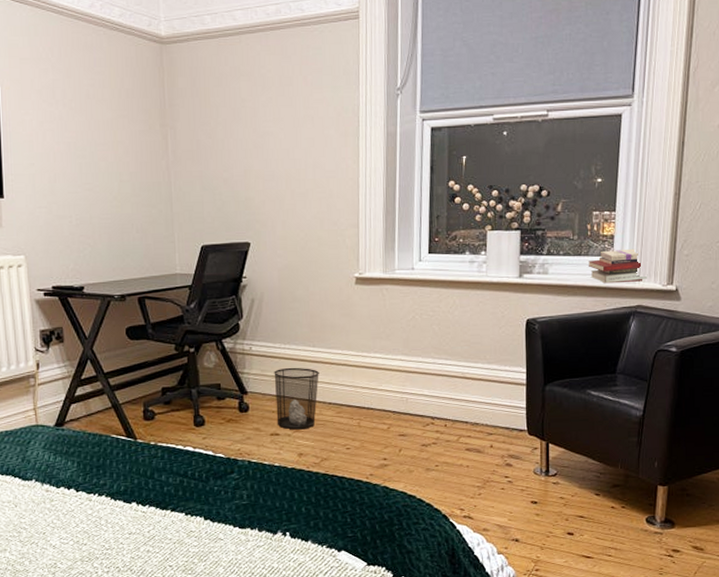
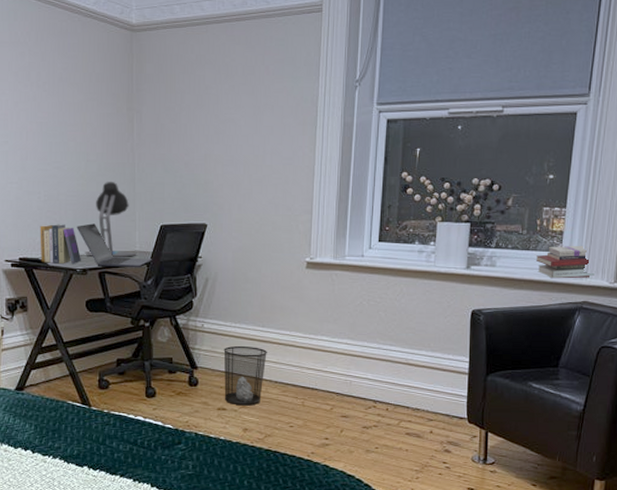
books: none [73,249,119,291] -> present [40,224,81,265]
laptop: none [112,247,194,292] -> present [76,223,152,268]
desk lamp: none [122,202,178,282] -> present [85,182,137,257]

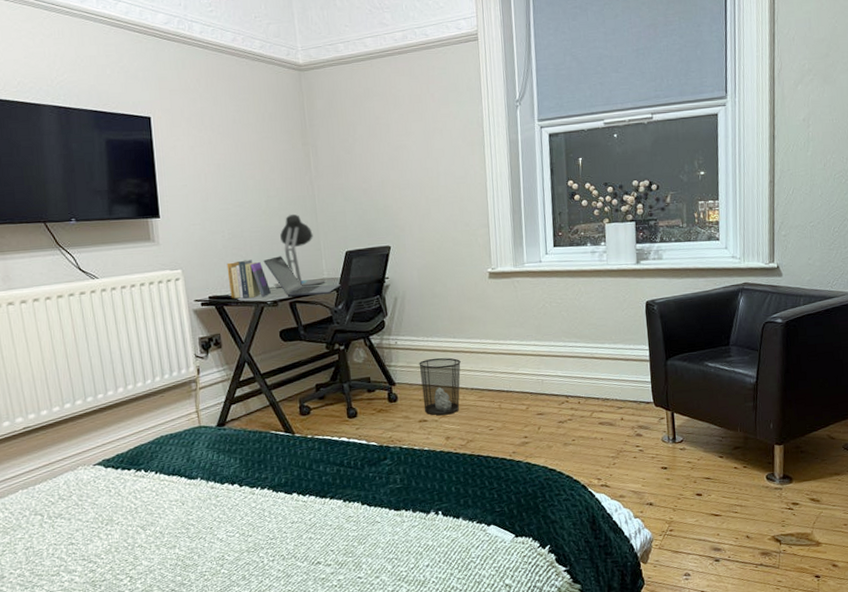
books: present [535,245,596,279] -> none [697,232,752,265]

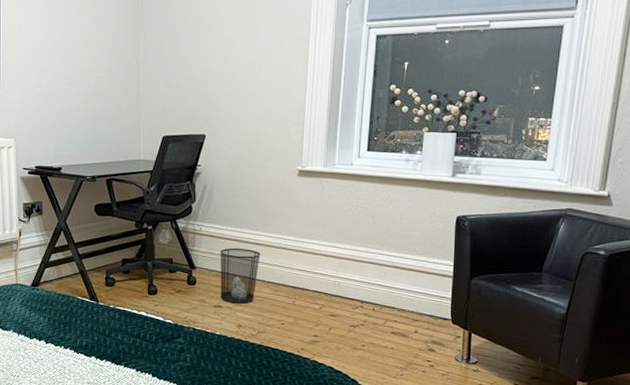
books: present [226,259,271,299] -> none [54,135,91,172]
laptop: present [263,256,341,297] -> none [87,135,155,176]
desk lamp: present [274,214,326,288] -> none [94,96,141,165]

